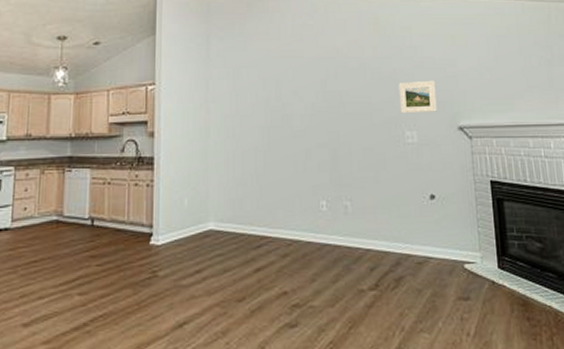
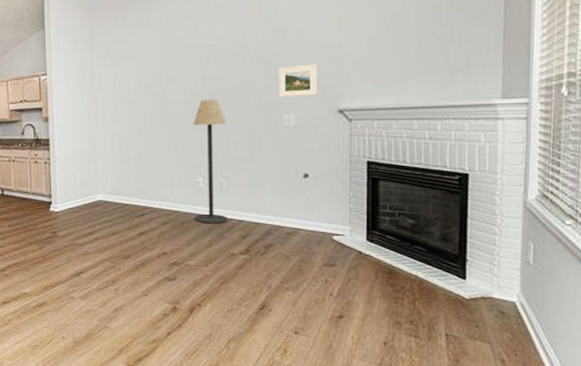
floor lamp: none [314,115,354,255] -> present [192,100,227,224]

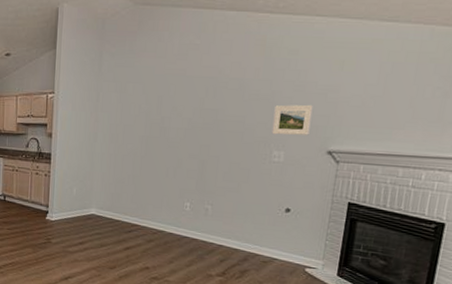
floor lamp: present [192,100,227,224] -> none [178,130,219,247]

